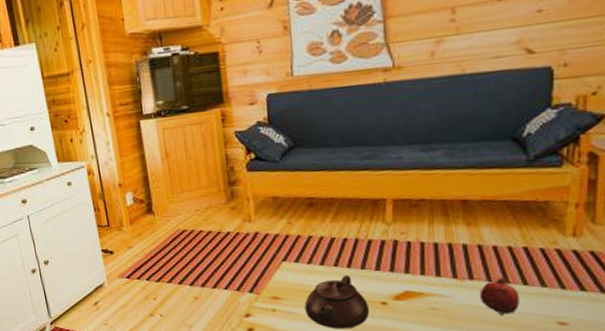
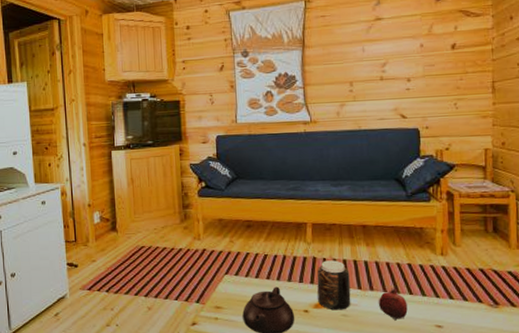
jar: none [398,244,443,303] -> present [317,260,351,311]

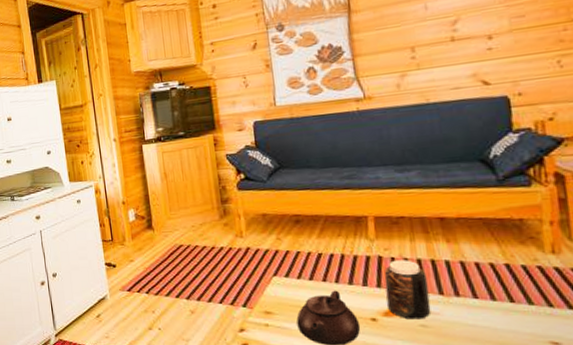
fruit: present [378,288,408,321] -> none [467,294,509,334]

